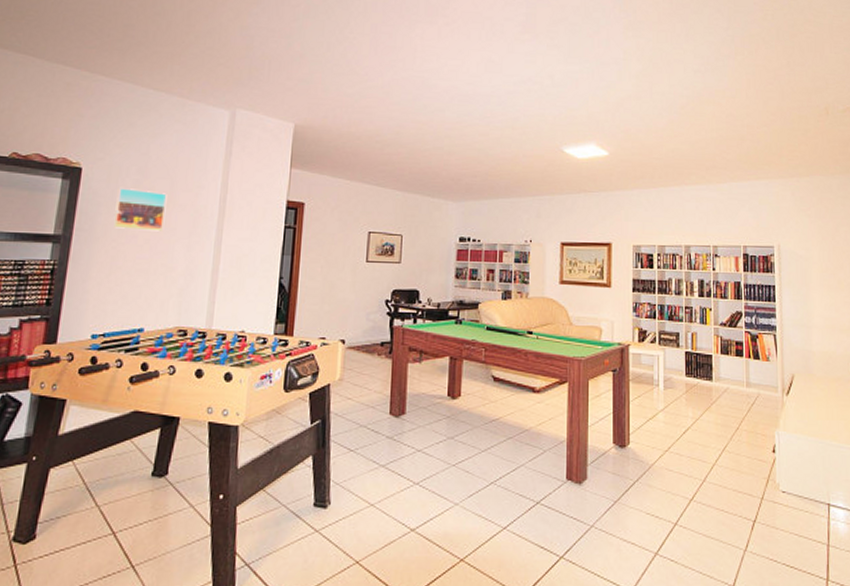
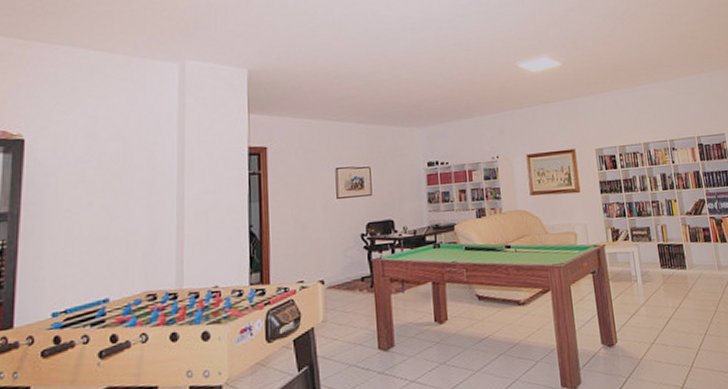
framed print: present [114,187,167,232] -> none [65,154,121,198]

